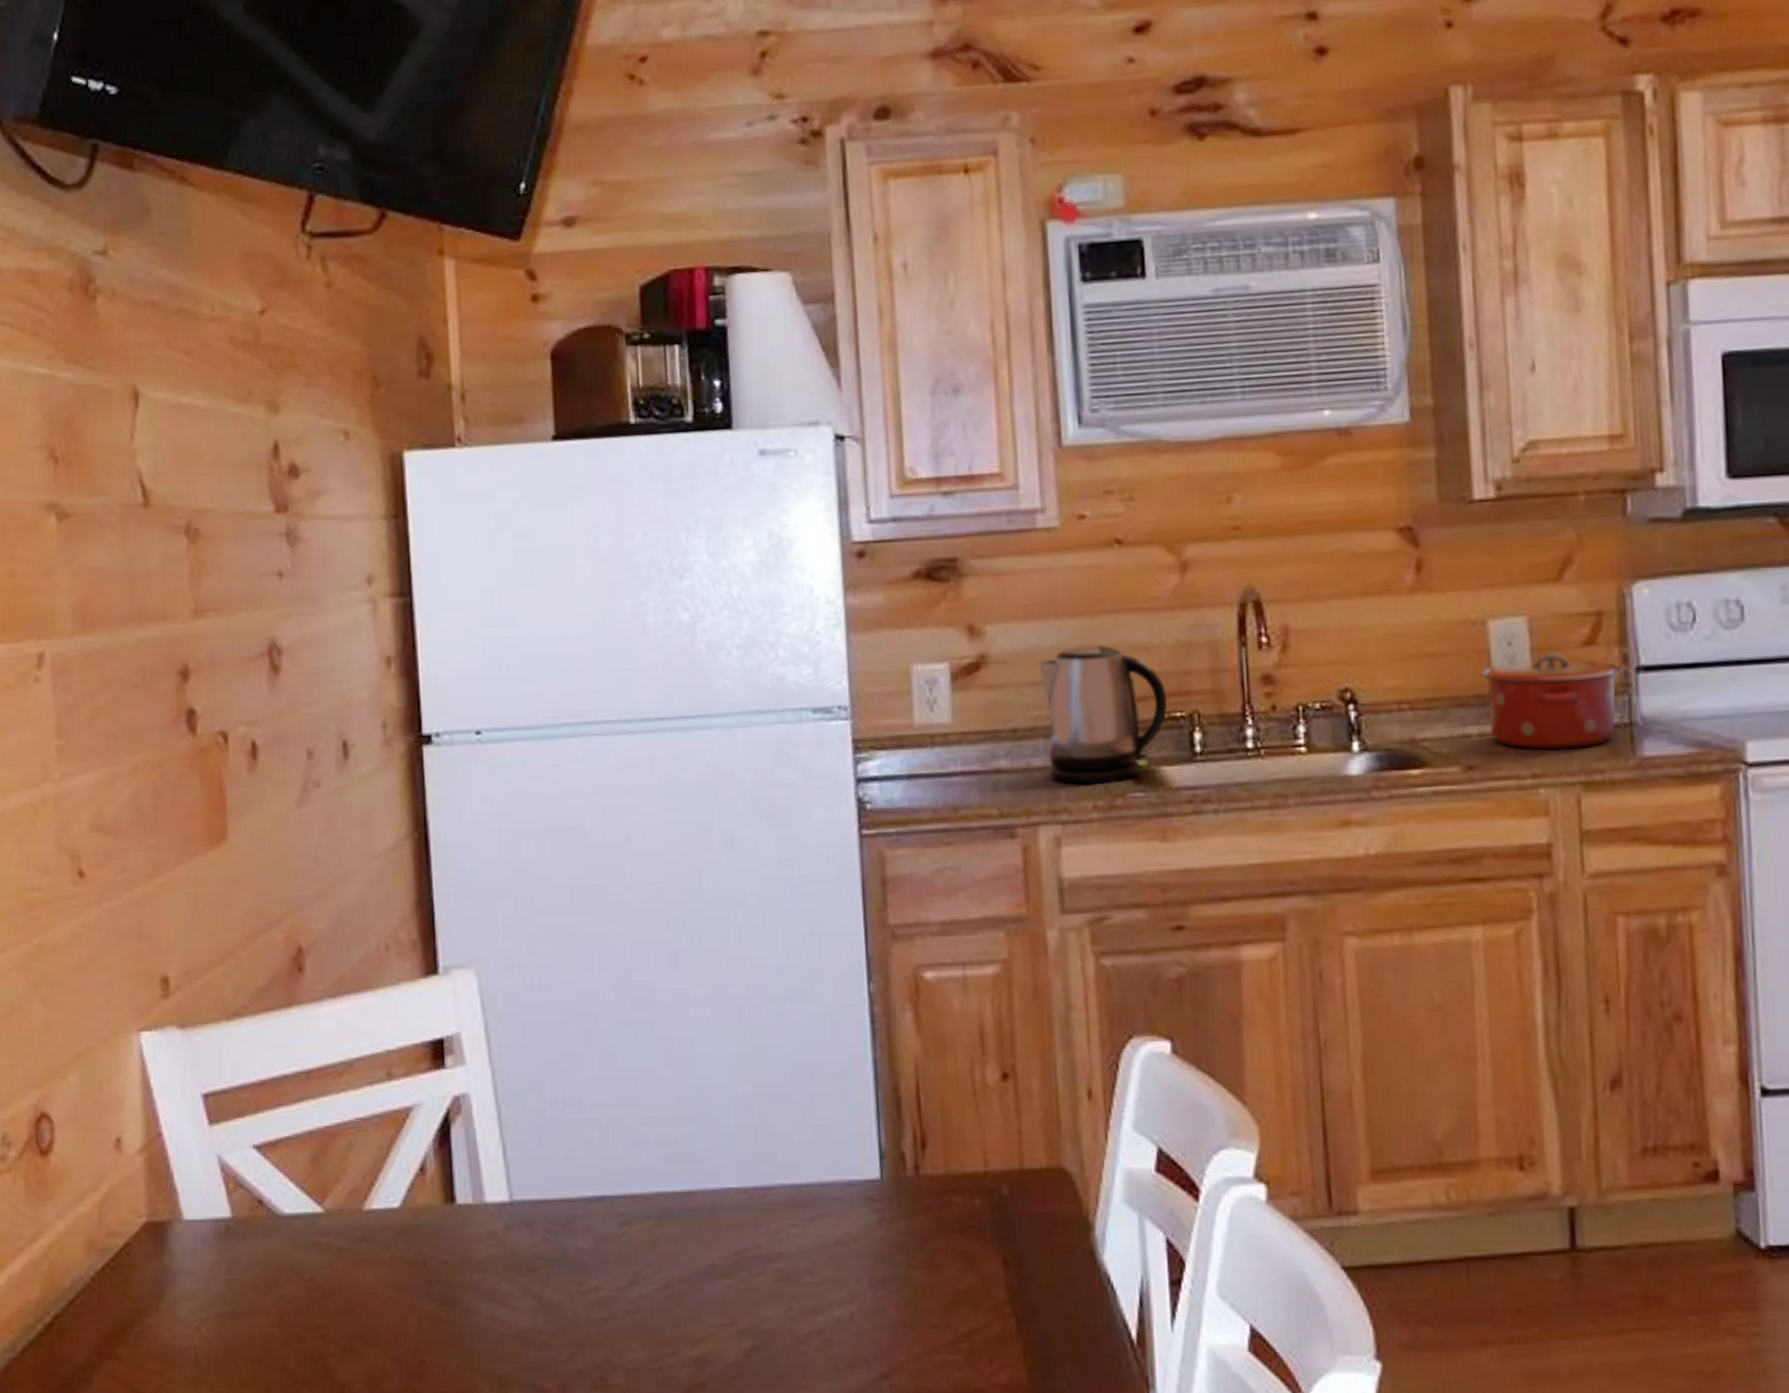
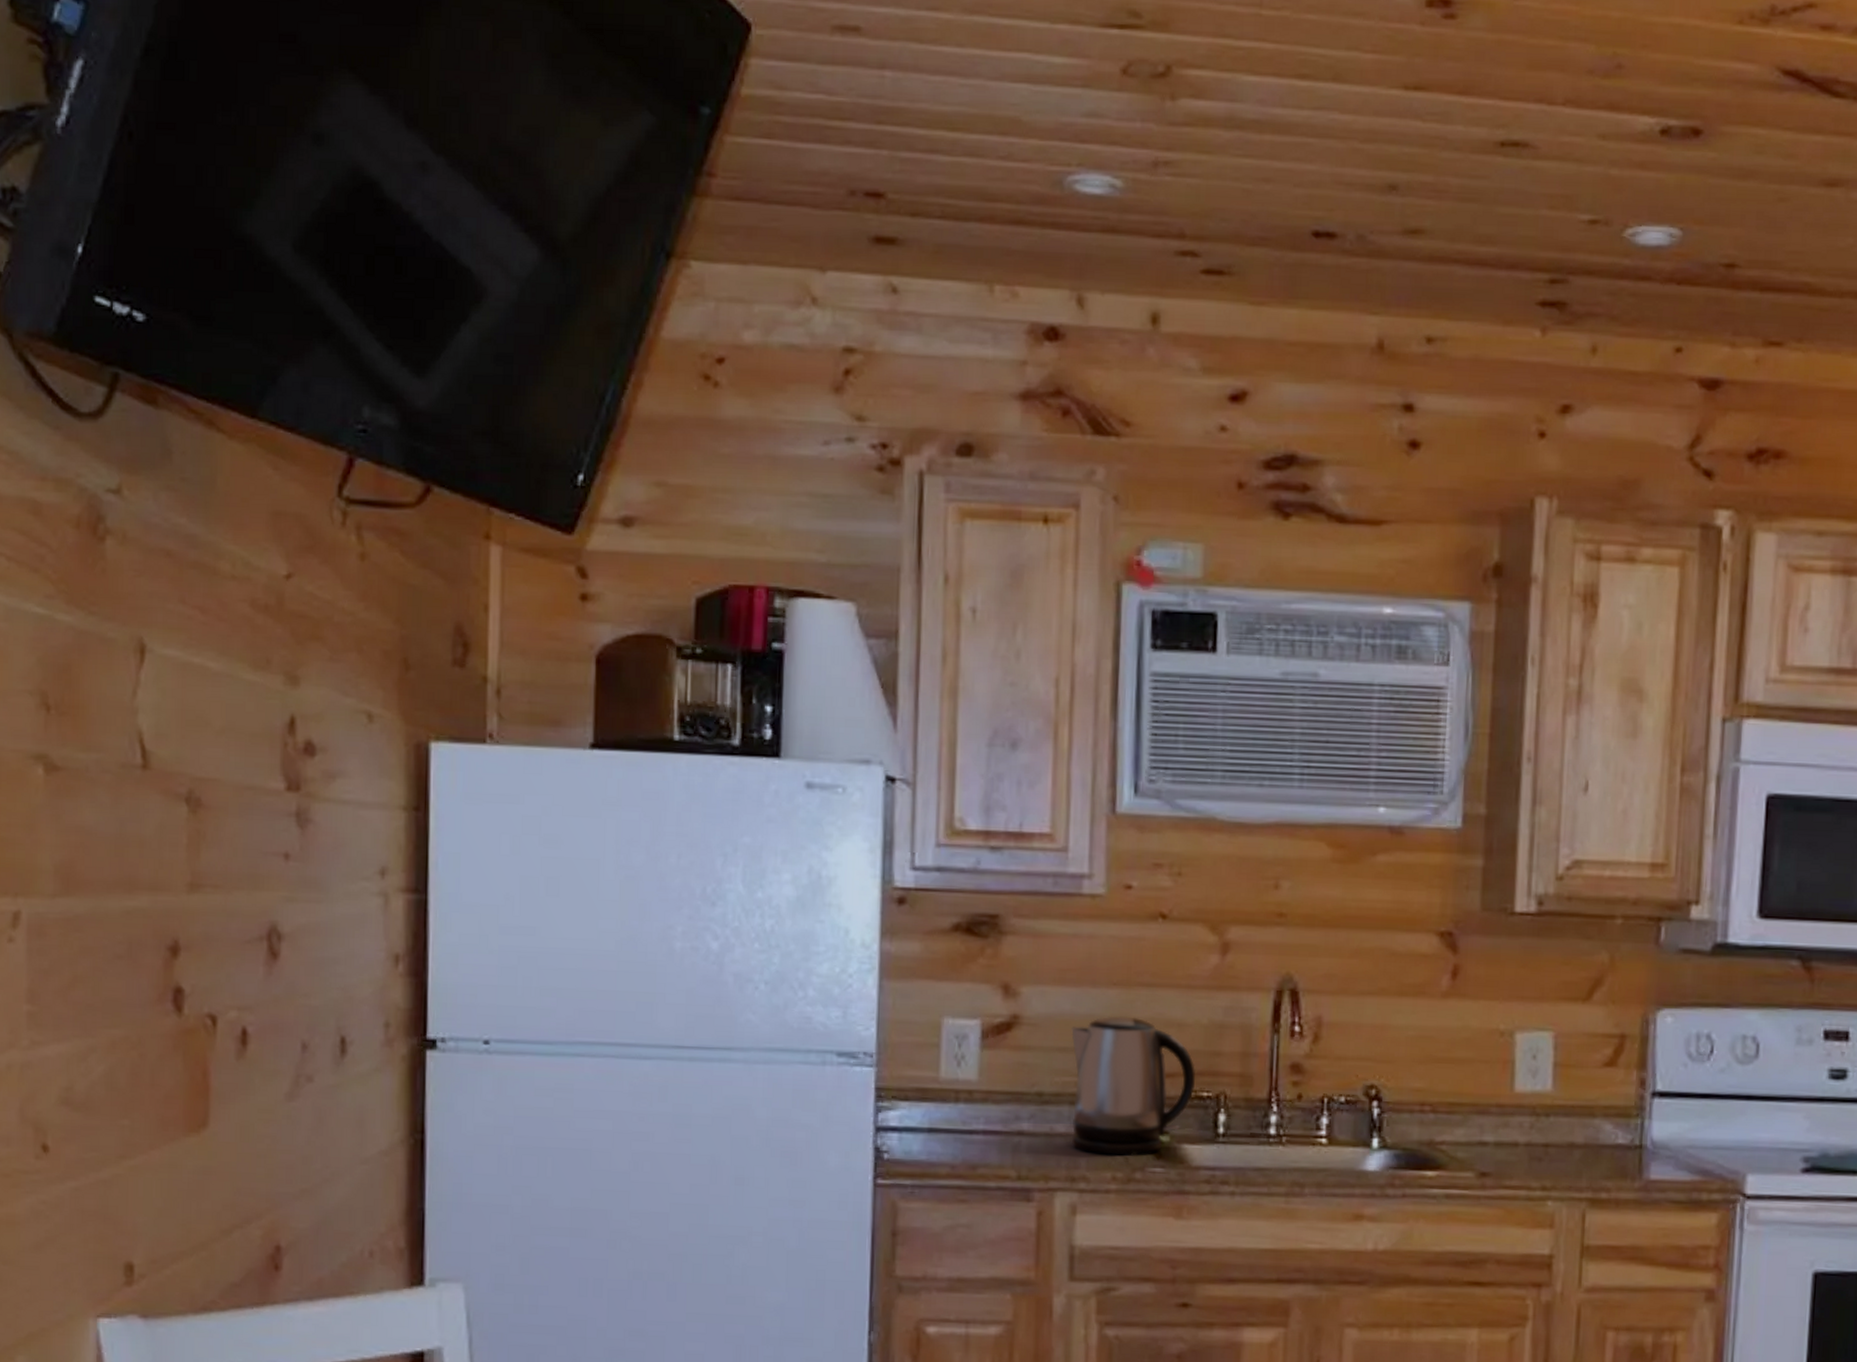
casserole: present [1480,651,1624,750] -> none [1503,1068,1640,1166]

